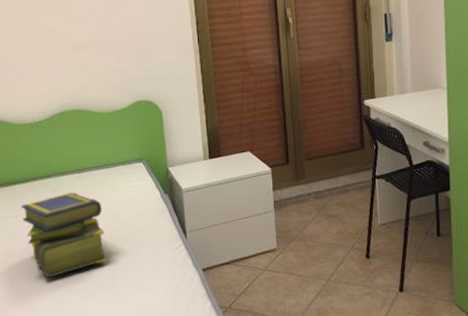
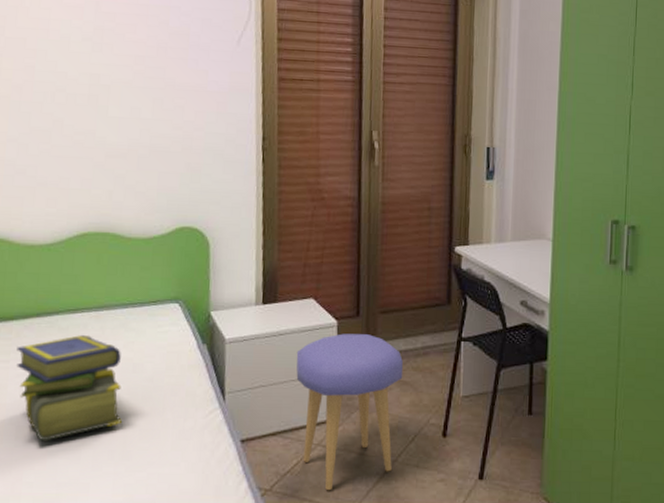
stool: none [240,178,329,305] -> present [296,333,403,490]

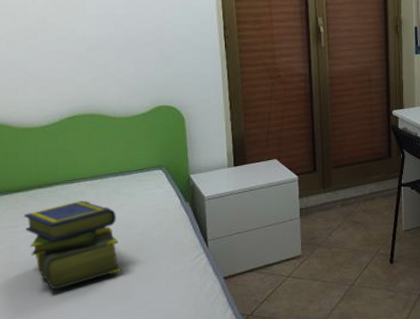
stool: present [296,333,403,490] -> none [265,186,355,311]

